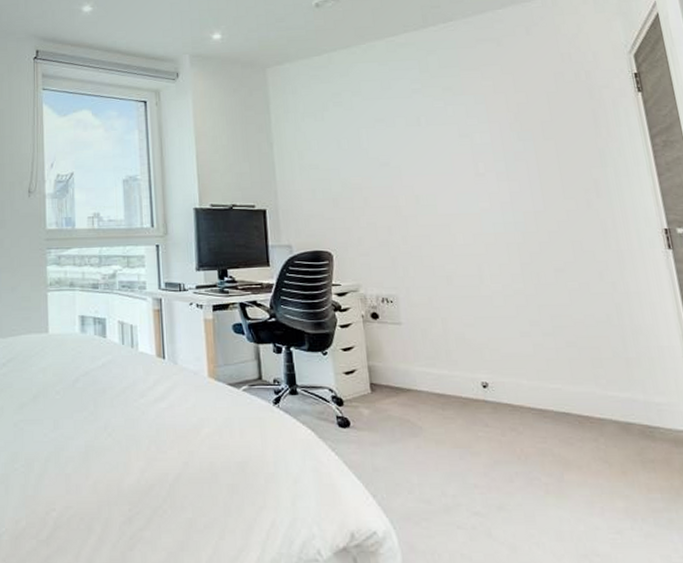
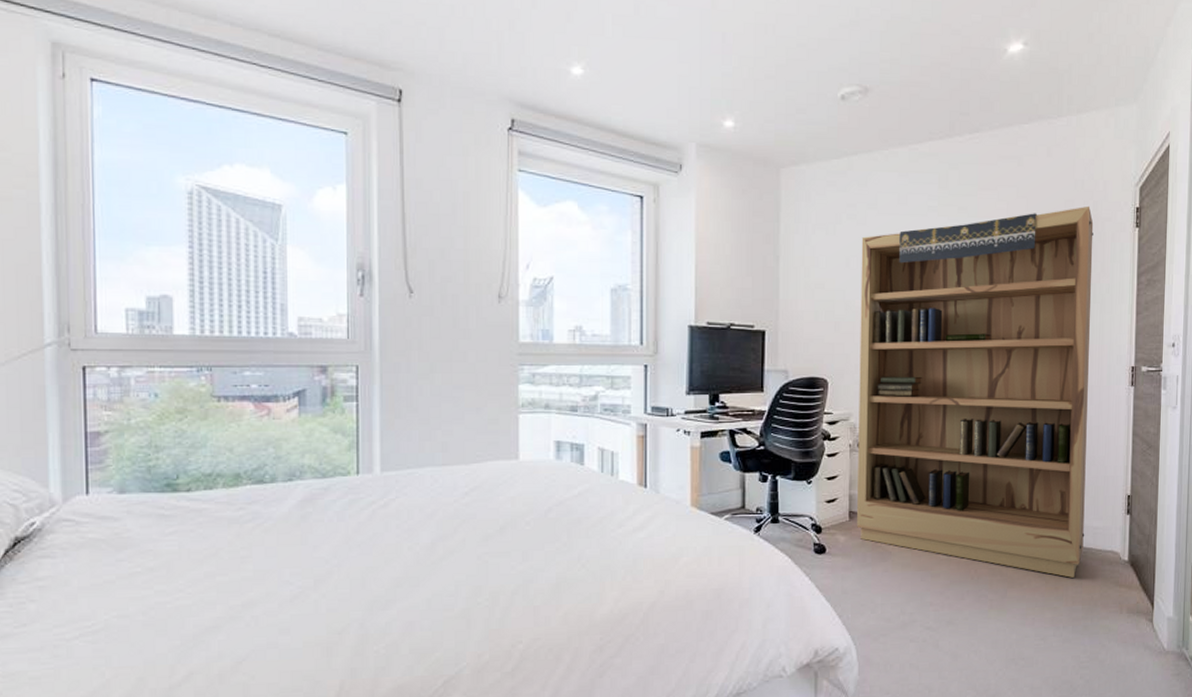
bookshelf: none [350,76,649,461] -> present [857,206,1094,578]

